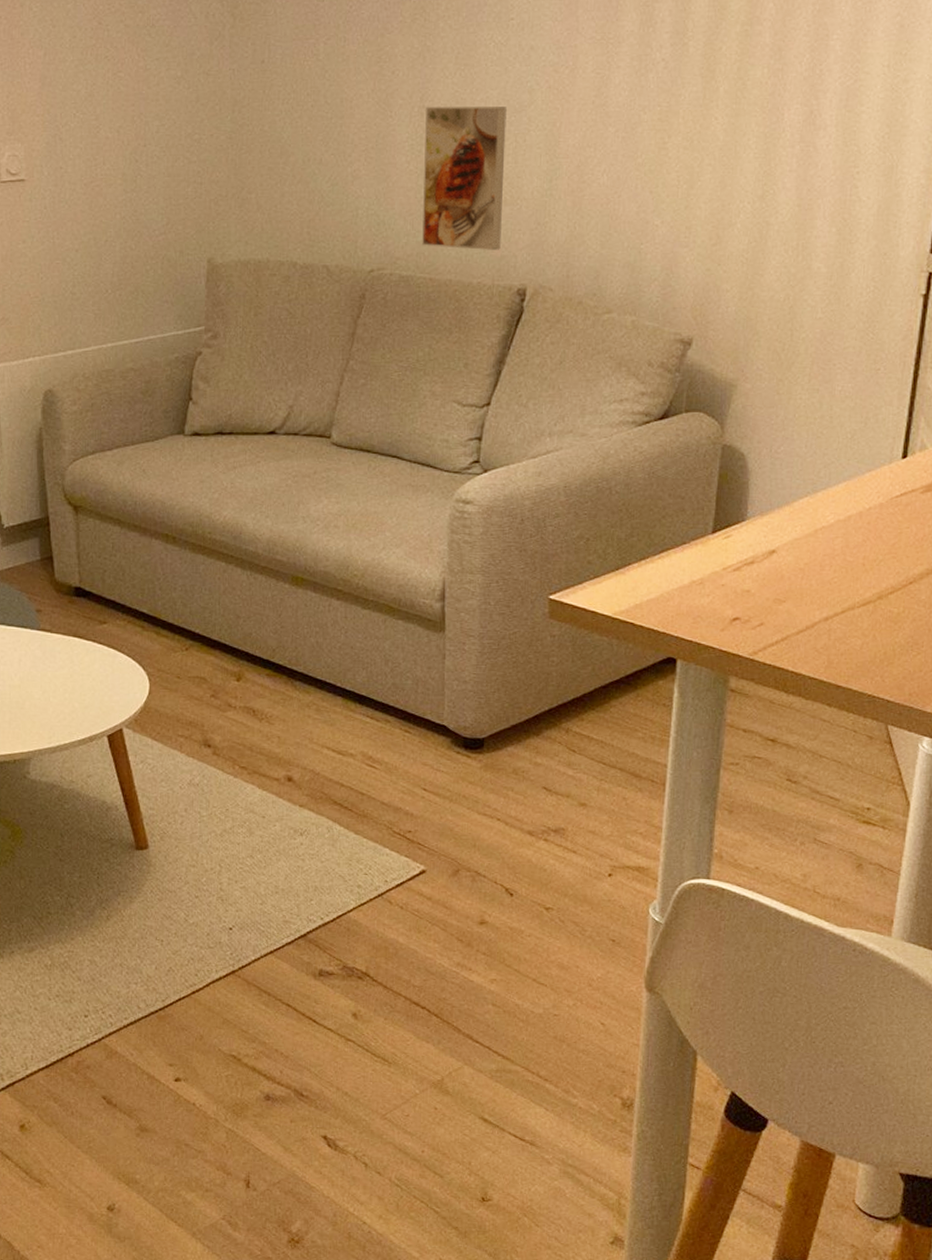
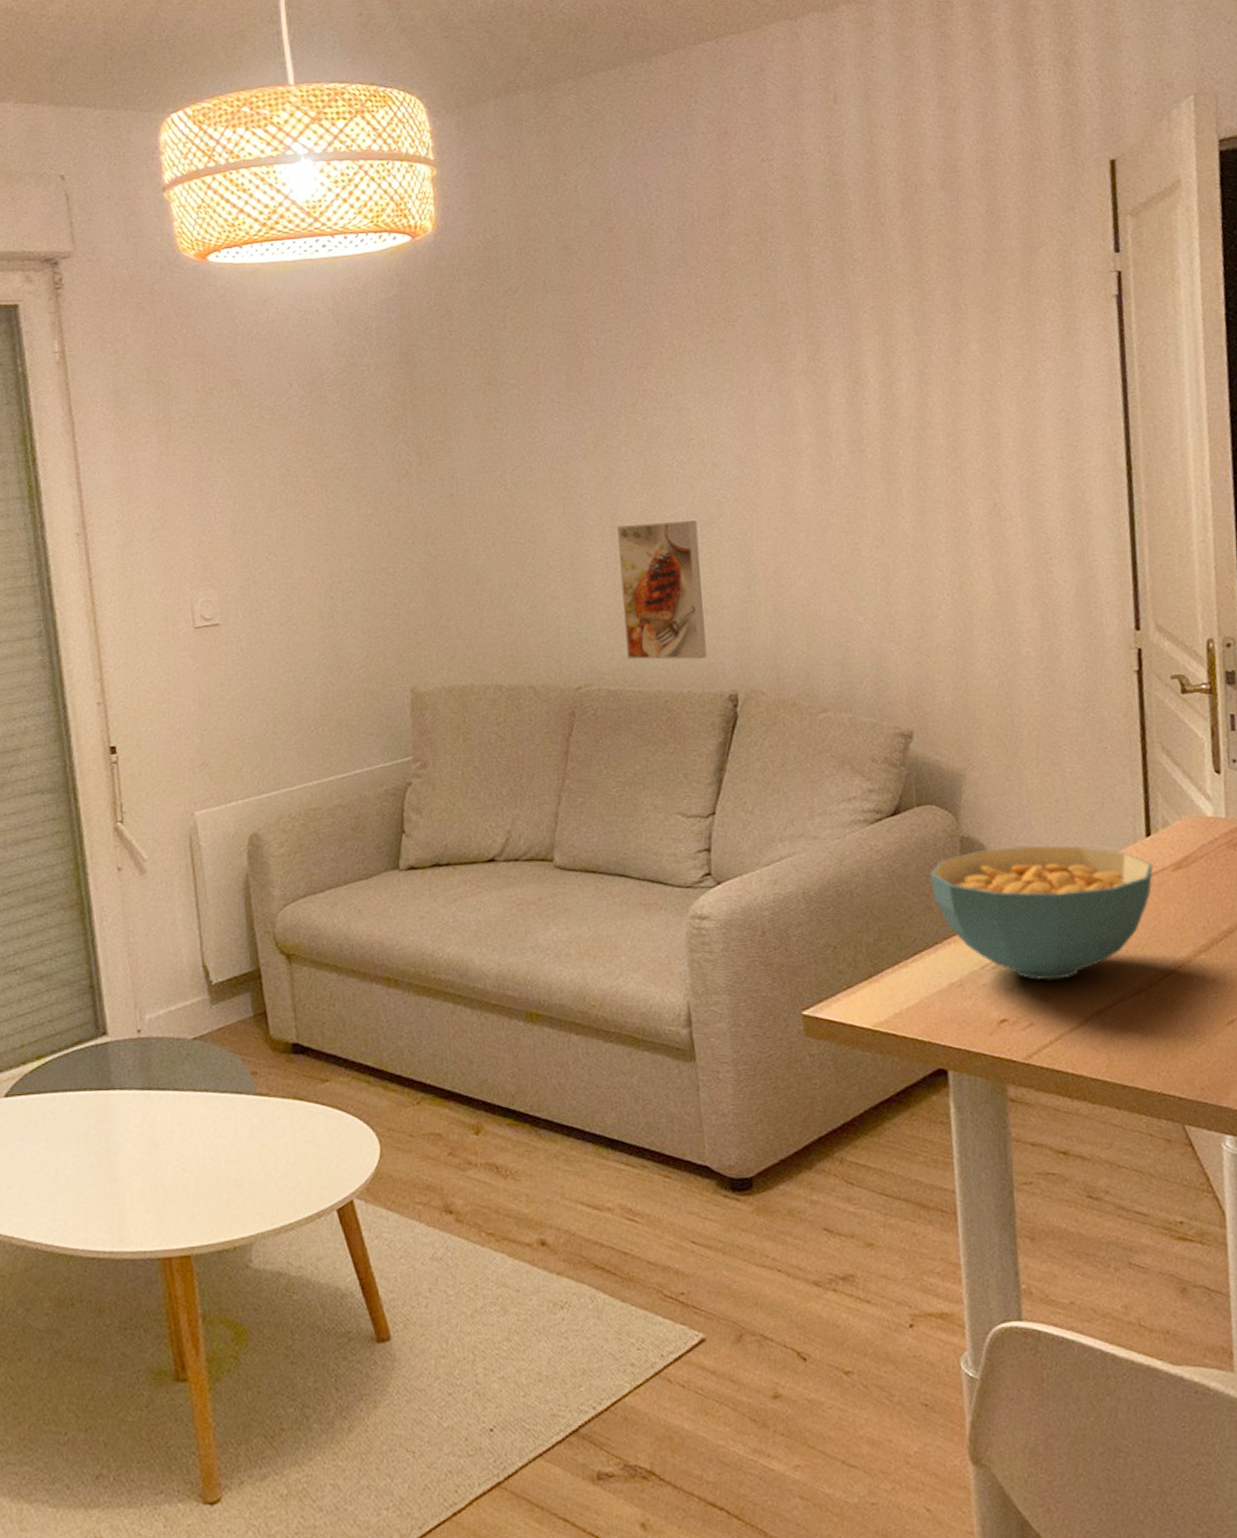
cereal bowl: none [688,458,904,586] -> present [930,846,1154,980]

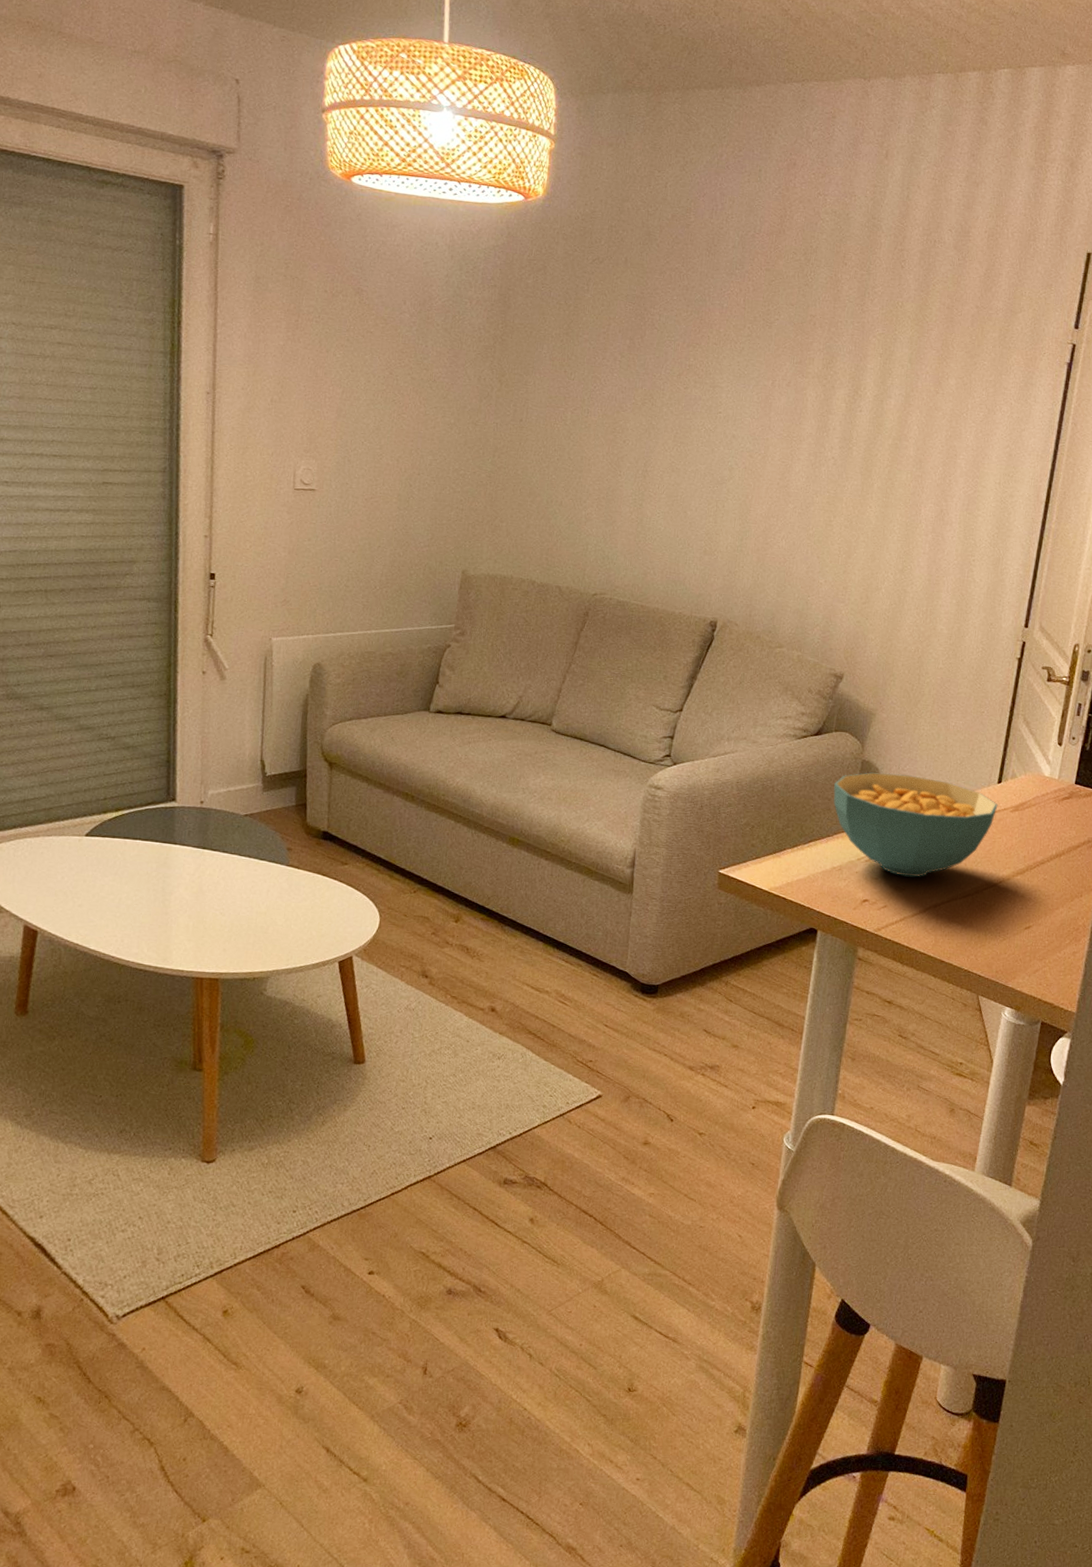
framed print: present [617,520,707,660] -> none [637,471,711,589]

